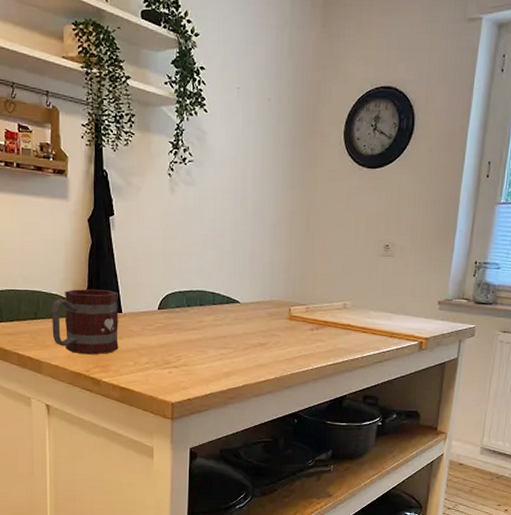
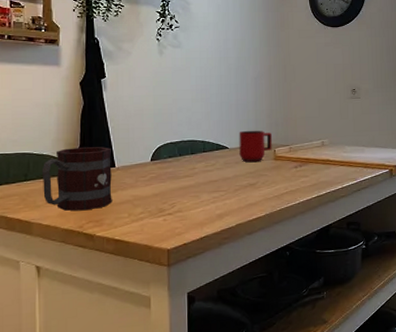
mug: none [251,284,288,321] -> present [239,130,272,163]

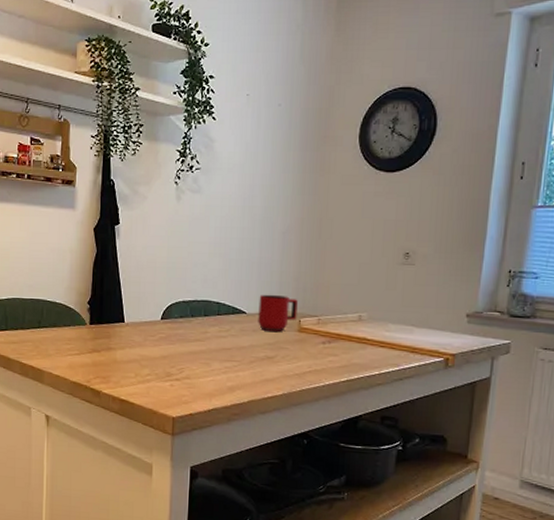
mug: present [41,146,112,211] -> none [54,297,121,365]

